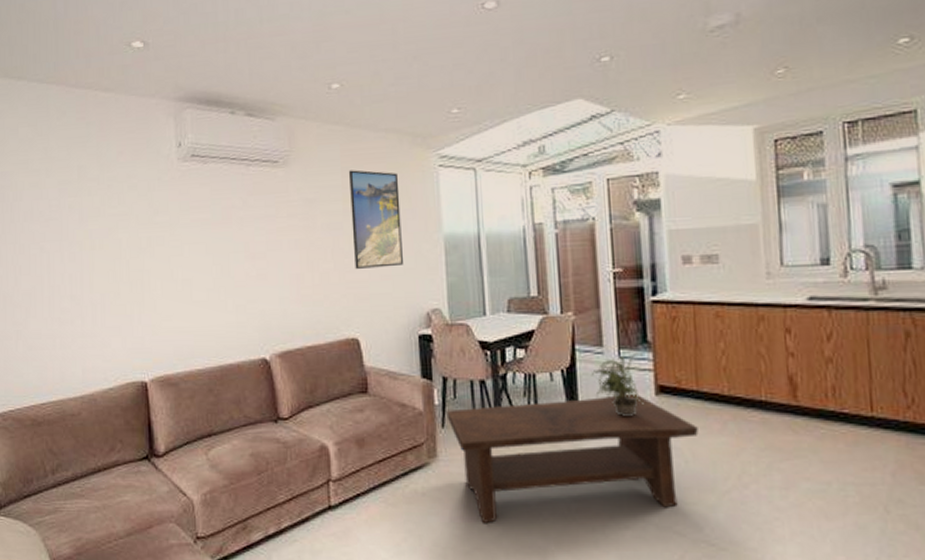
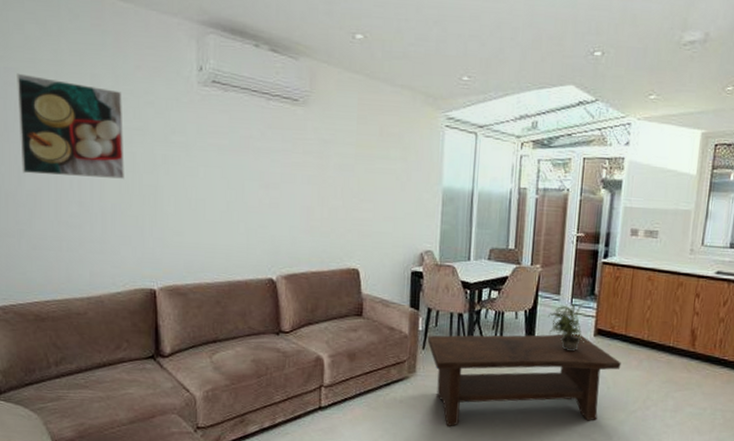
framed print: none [12,175,112,273] -> present [17,73,124,179]
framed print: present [348,170,403,269] -> none [362,118,409,210]

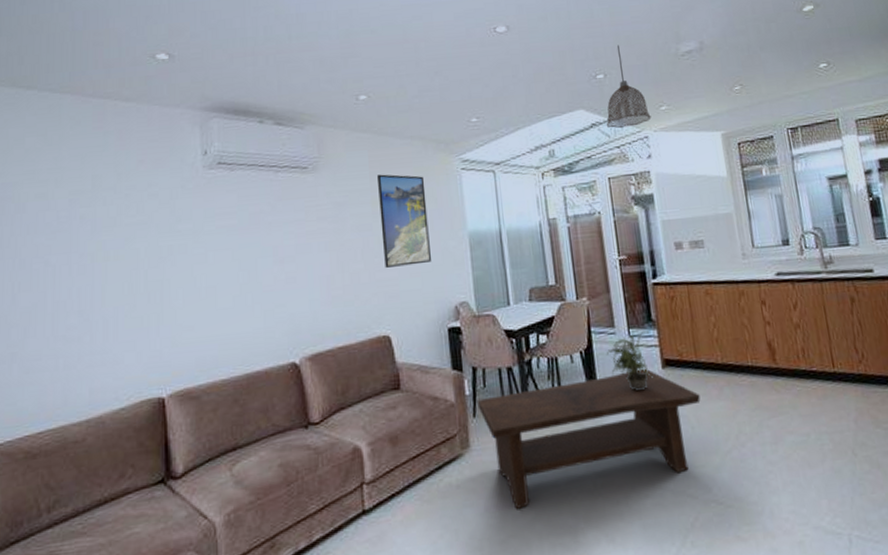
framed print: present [17,73,124,179] -> none [14,186,128,290]
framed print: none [362,118,409,210] -> present [376,174,431,268]
pendant lamp: none [592,22,639,111] -> present [606,45,651,128]

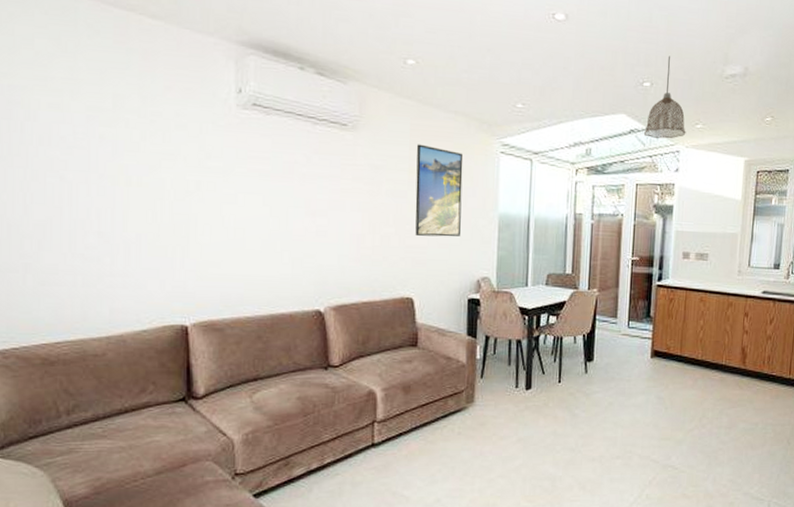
coffee table: present [477,368,701,510] -> none [486,355,677,457]
potted plant: present [606,331,653,390] -> none [605,325,645,373]

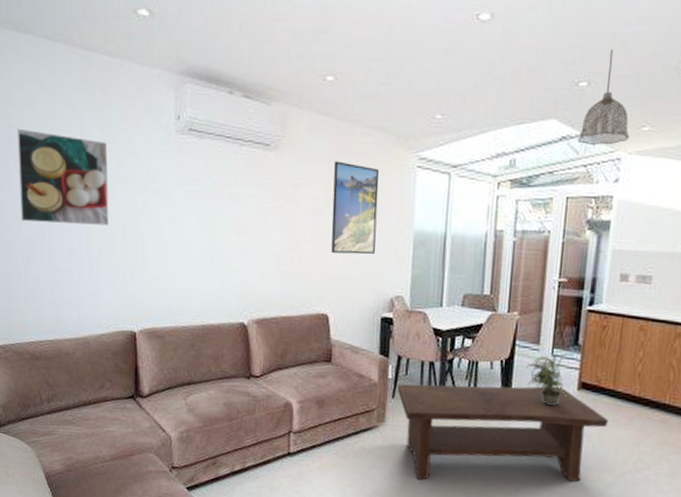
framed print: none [24,91,152,207] -> present [17,128,109,226]
coffee table: none [486,355,677,457] -> present [397,384,608,482]
potted plant: none [605,325,645,373] -> present [525,353,572,405]

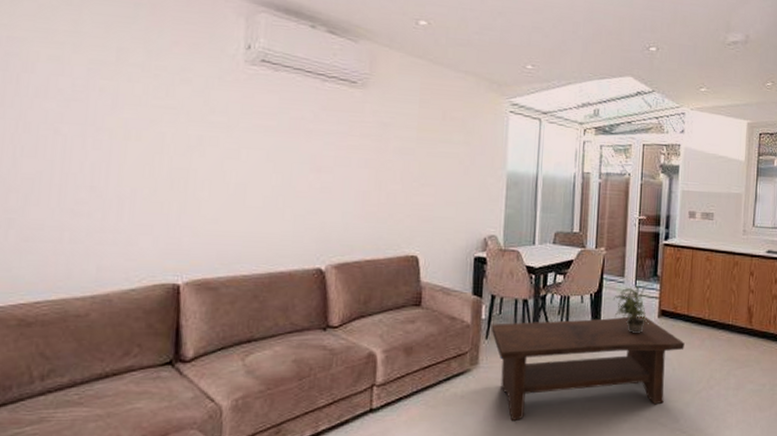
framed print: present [17,128,109,226] -> none [18,43,154,161]
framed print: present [331,161,380,255] -> none [422,102,473,195]
pendant lamp: present [577,49,630,145] -> none [650,22,691,102]

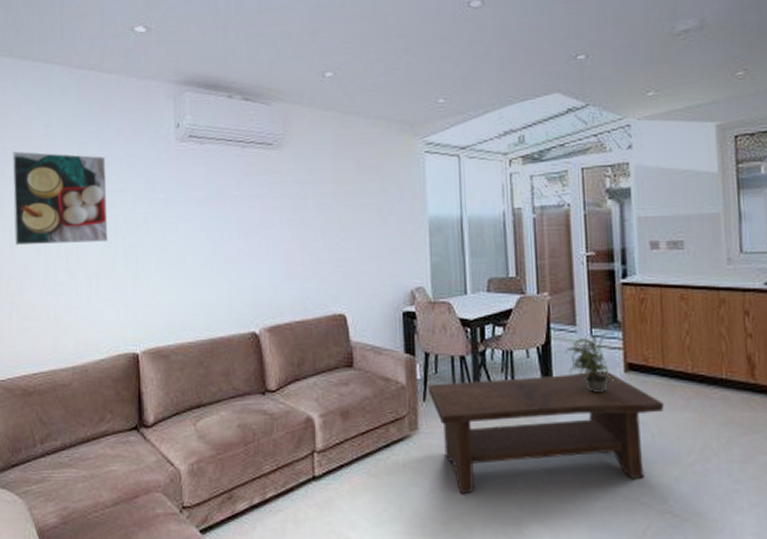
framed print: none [18,43,154,161] -> present [12,151,108,246]

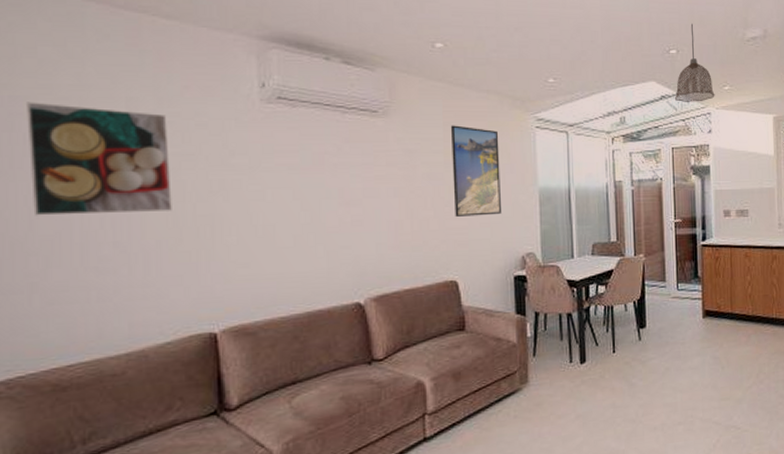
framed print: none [339,154,389,248] -> present [450,125,501,217]
coffee table: present [428,370,664,495] -> none [537,318,731,436]
potted plant: present [564,332,614,391] -> none [656,286,694,336]
pendant lamp: none [583,22,636,115] -> present [674,23,715,102]

